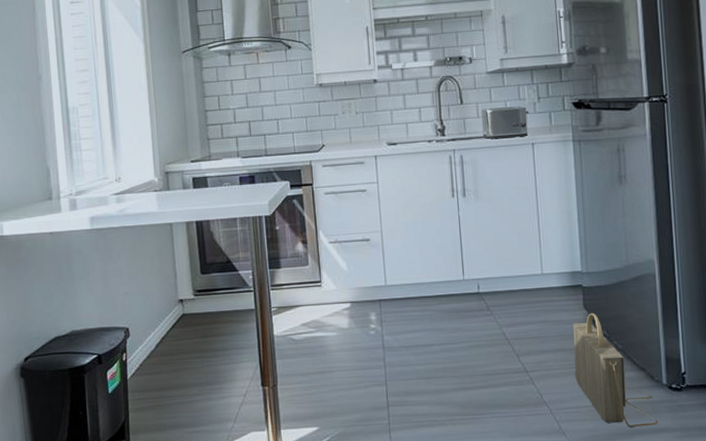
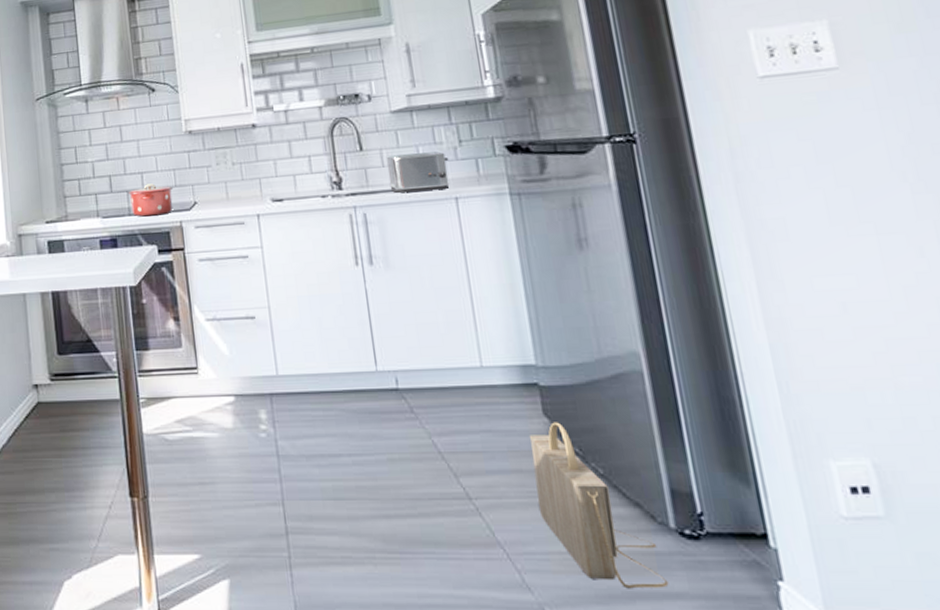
casserole: none [264,129,305,157] -> present [127,183,174,217]

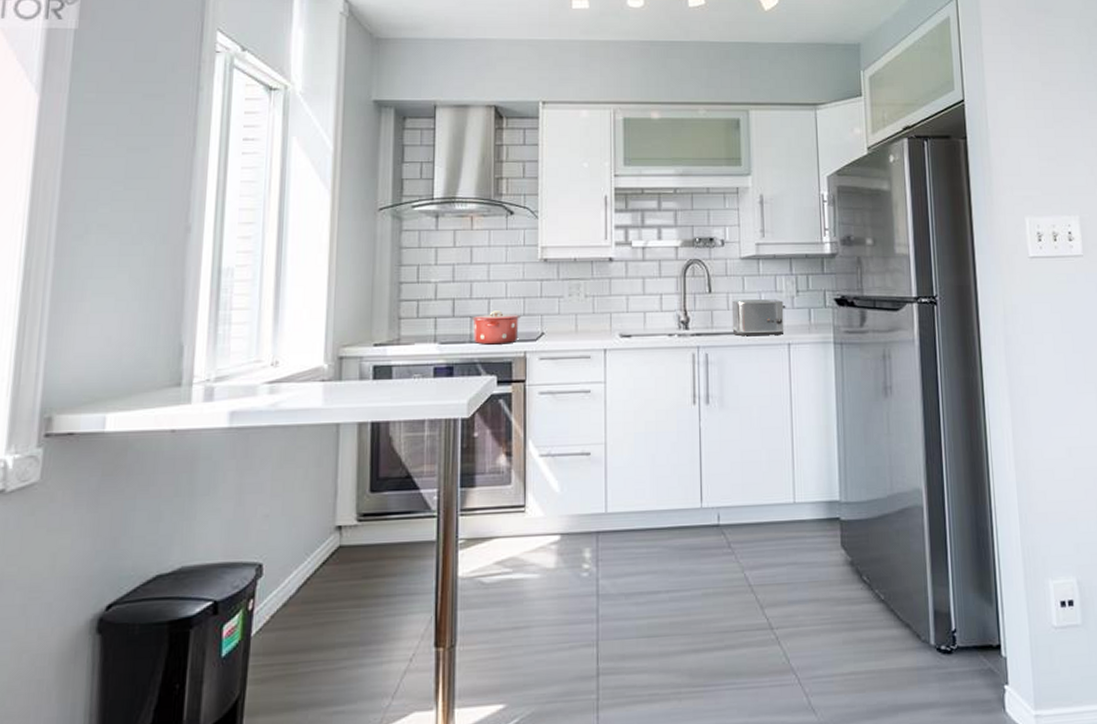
shopping bag: present [530,422,669,589] -> none [828,553,925,703]

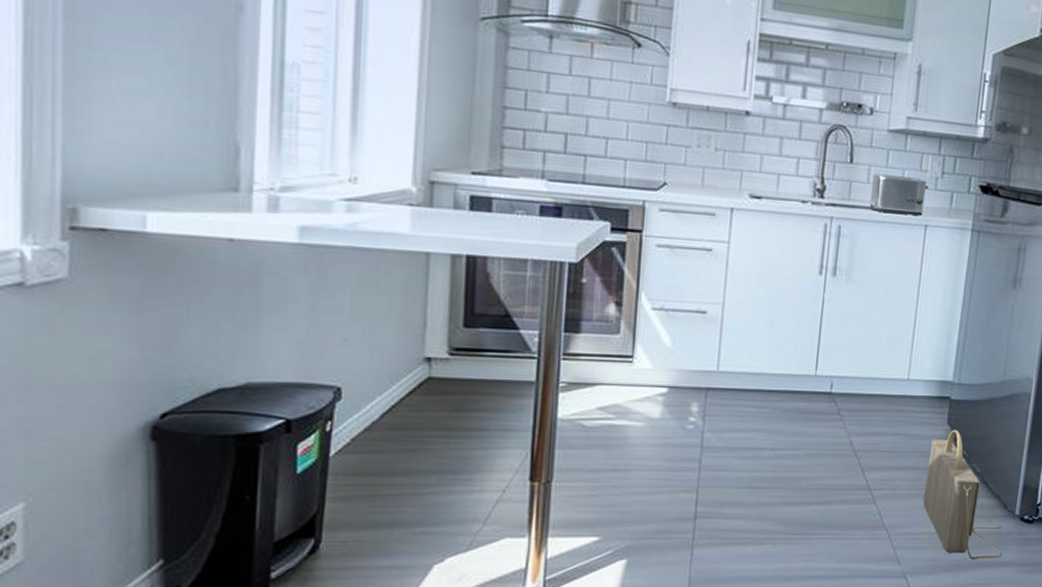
casserole: present [471,310,522,345] -> none [585,152,643,190]
shopping bag: none [828,553,925,703] -> present [923,430,1002,560]

